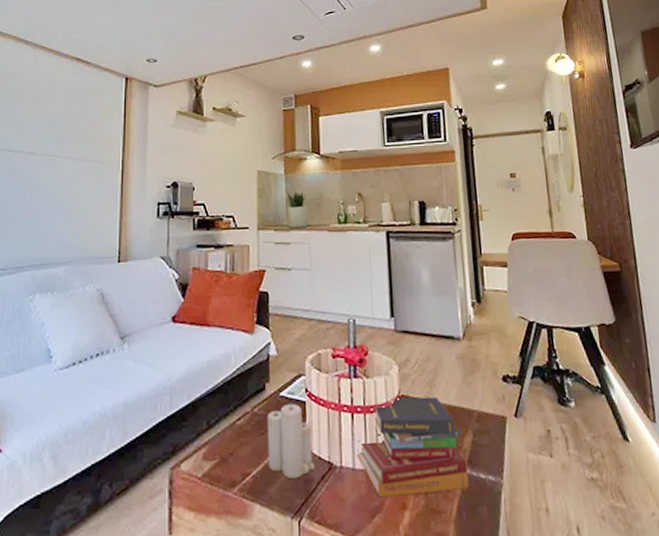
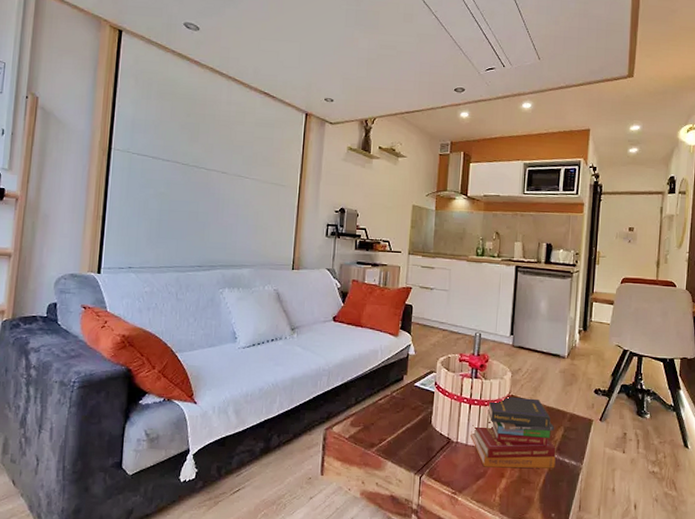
candle: present [266,402,315,480] -> none [400,391,437,447]
planter: present [287,192,311,229] -> none [433,226,453,257]

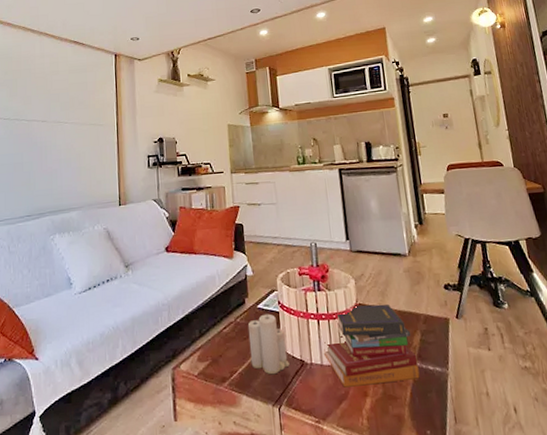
candle: none [400,391,437,447] -> present [247,312,290,375]

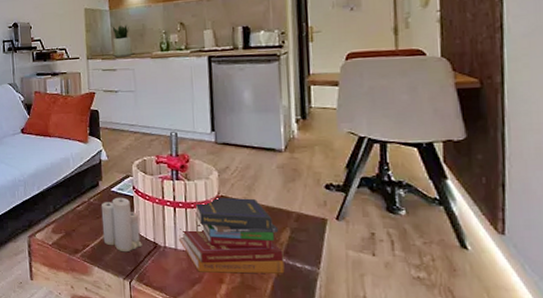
planter: none [253,140,275,171] -> present [112,25,135,57]

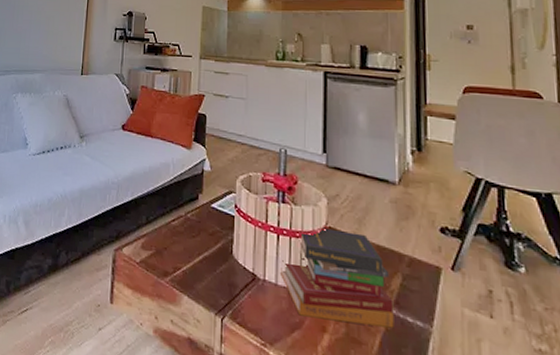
candle: present [101,196,142,252] -> none [197,214,239,282]
planter: present [112,25,135,57] -> none [226,28,250,61]

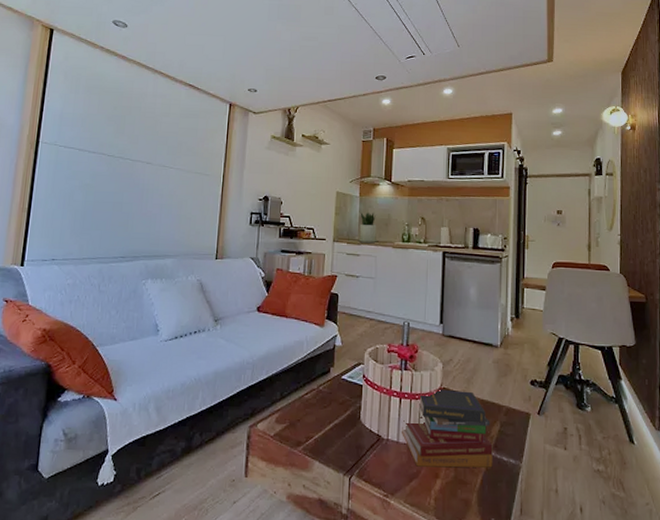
planter: none [226,28,250,61] -> present [358,212,379,244]

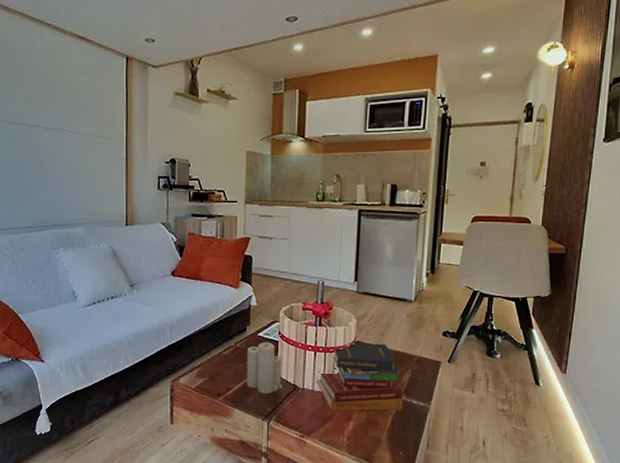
candle: none [328,384,366,445] -> present [246,341,283,395]
planter: present [358,212,379,244] -> none [270,172,292,204]

